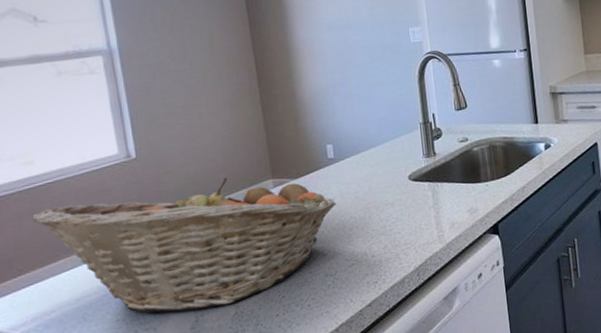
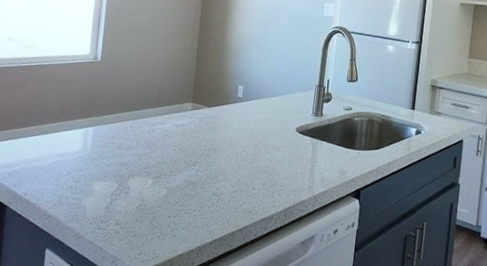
fruit basket: present [32,178,337,314] -> none [21,84,236,197]

